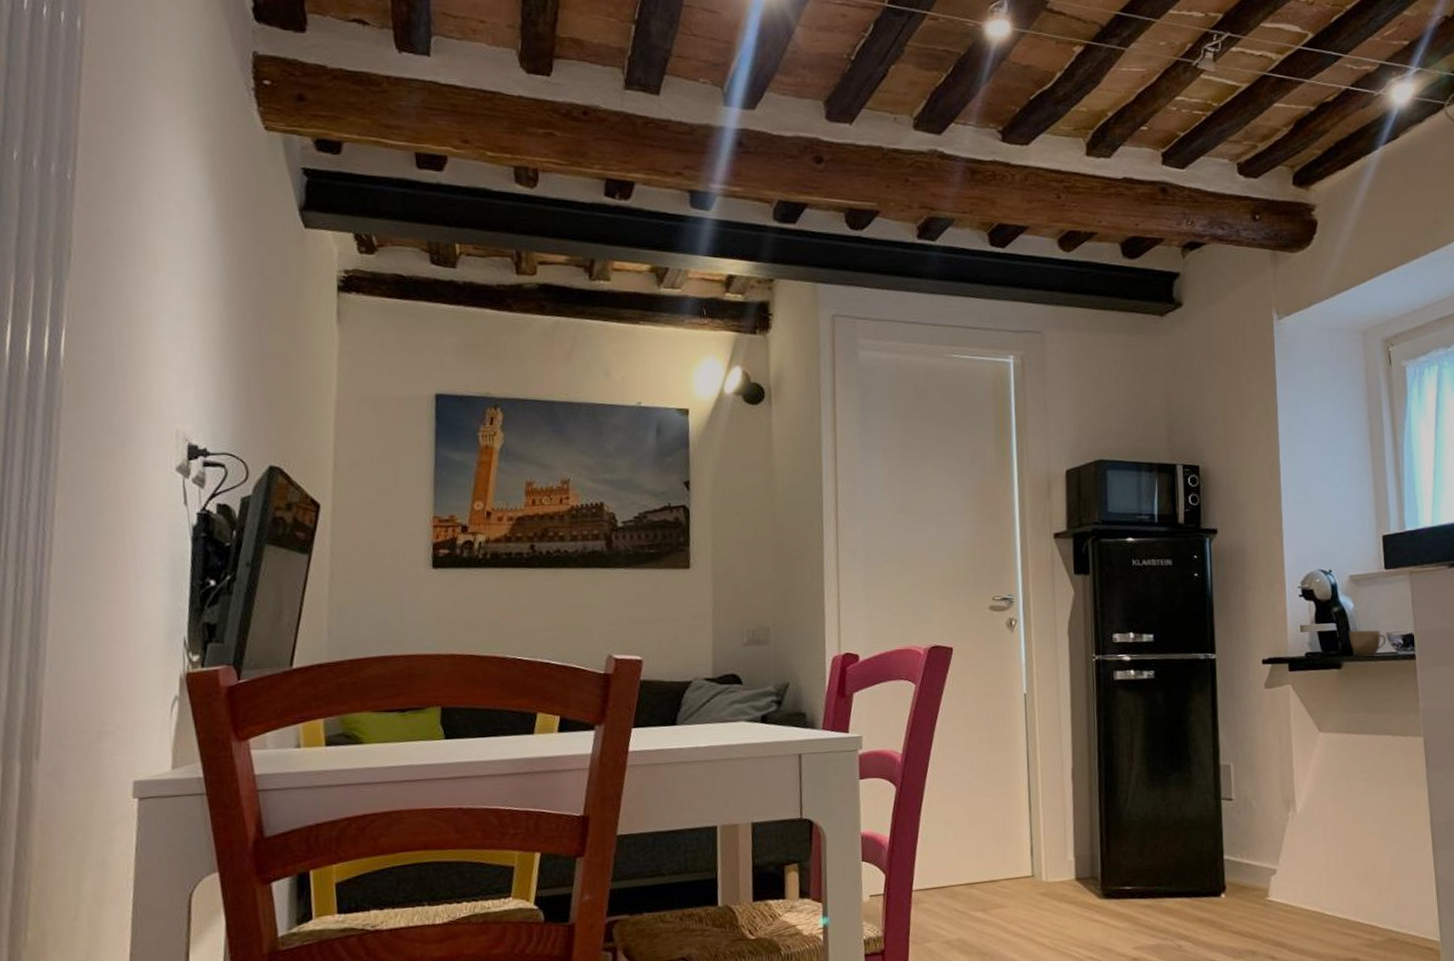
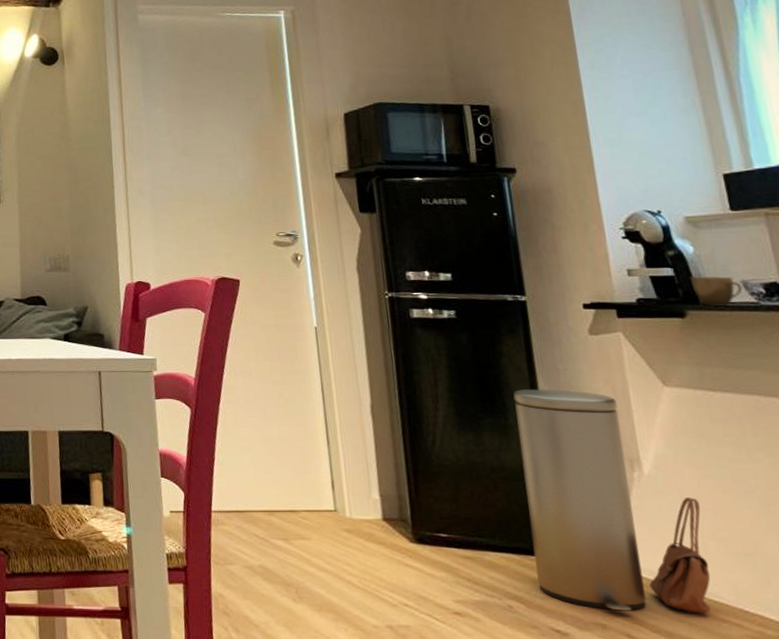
pedal bin: none [1198,741,1288,938] -> present [513,389,646,611]
handbag: none [1292,830,1339,931] -> present [649,498,711,614]

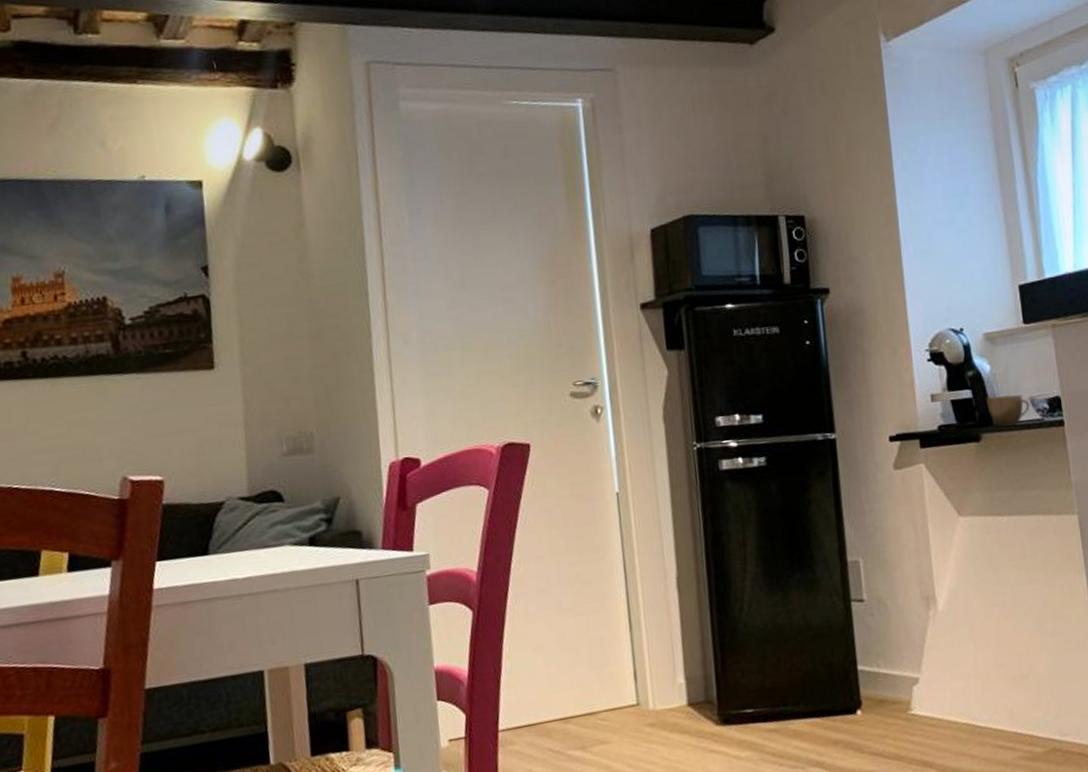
pedal bin: present [513,389,646,611] -> none [821,532,936,760]
handbag: present [649,498,711,614] -> none [939,628,992,746]

